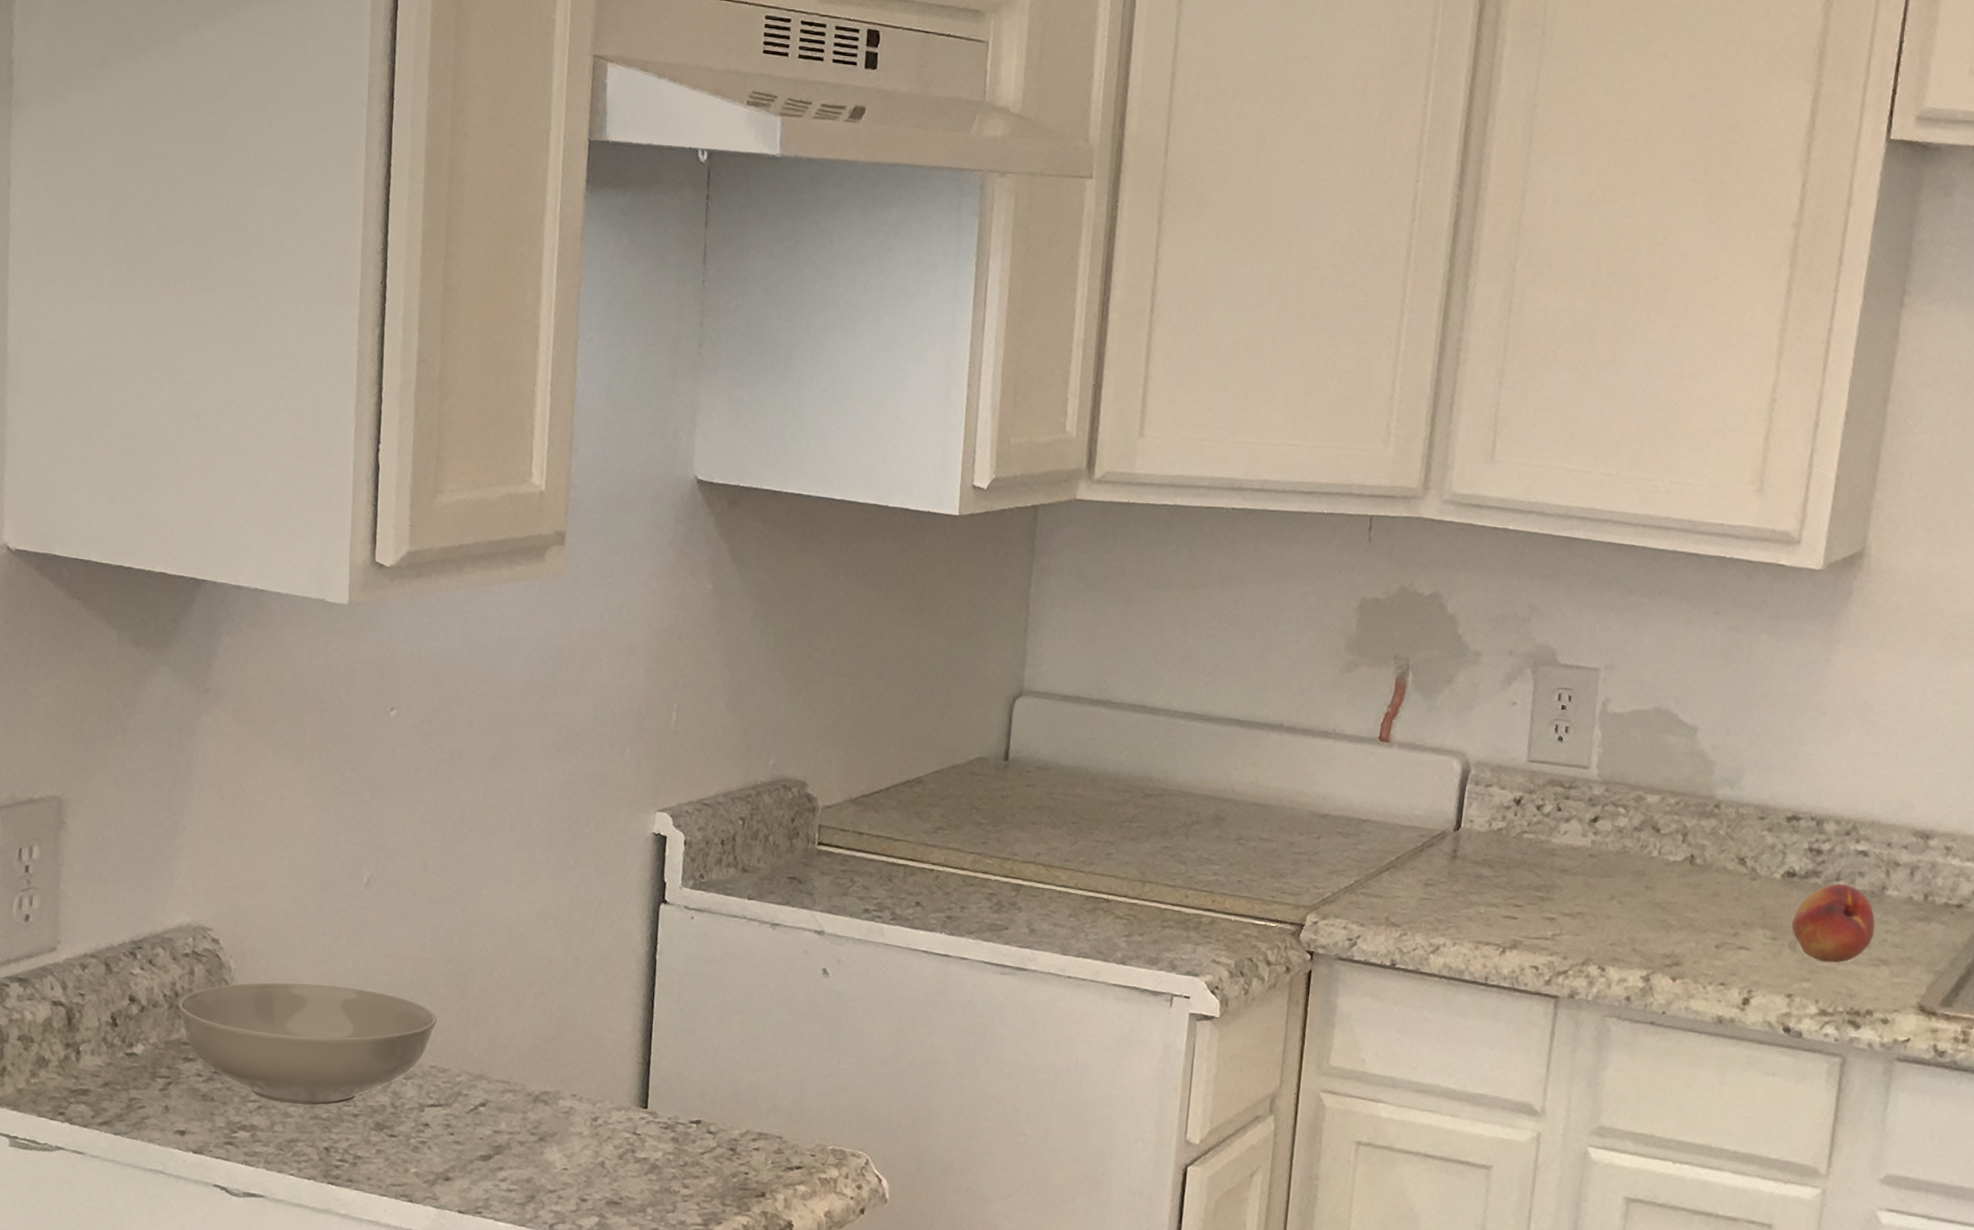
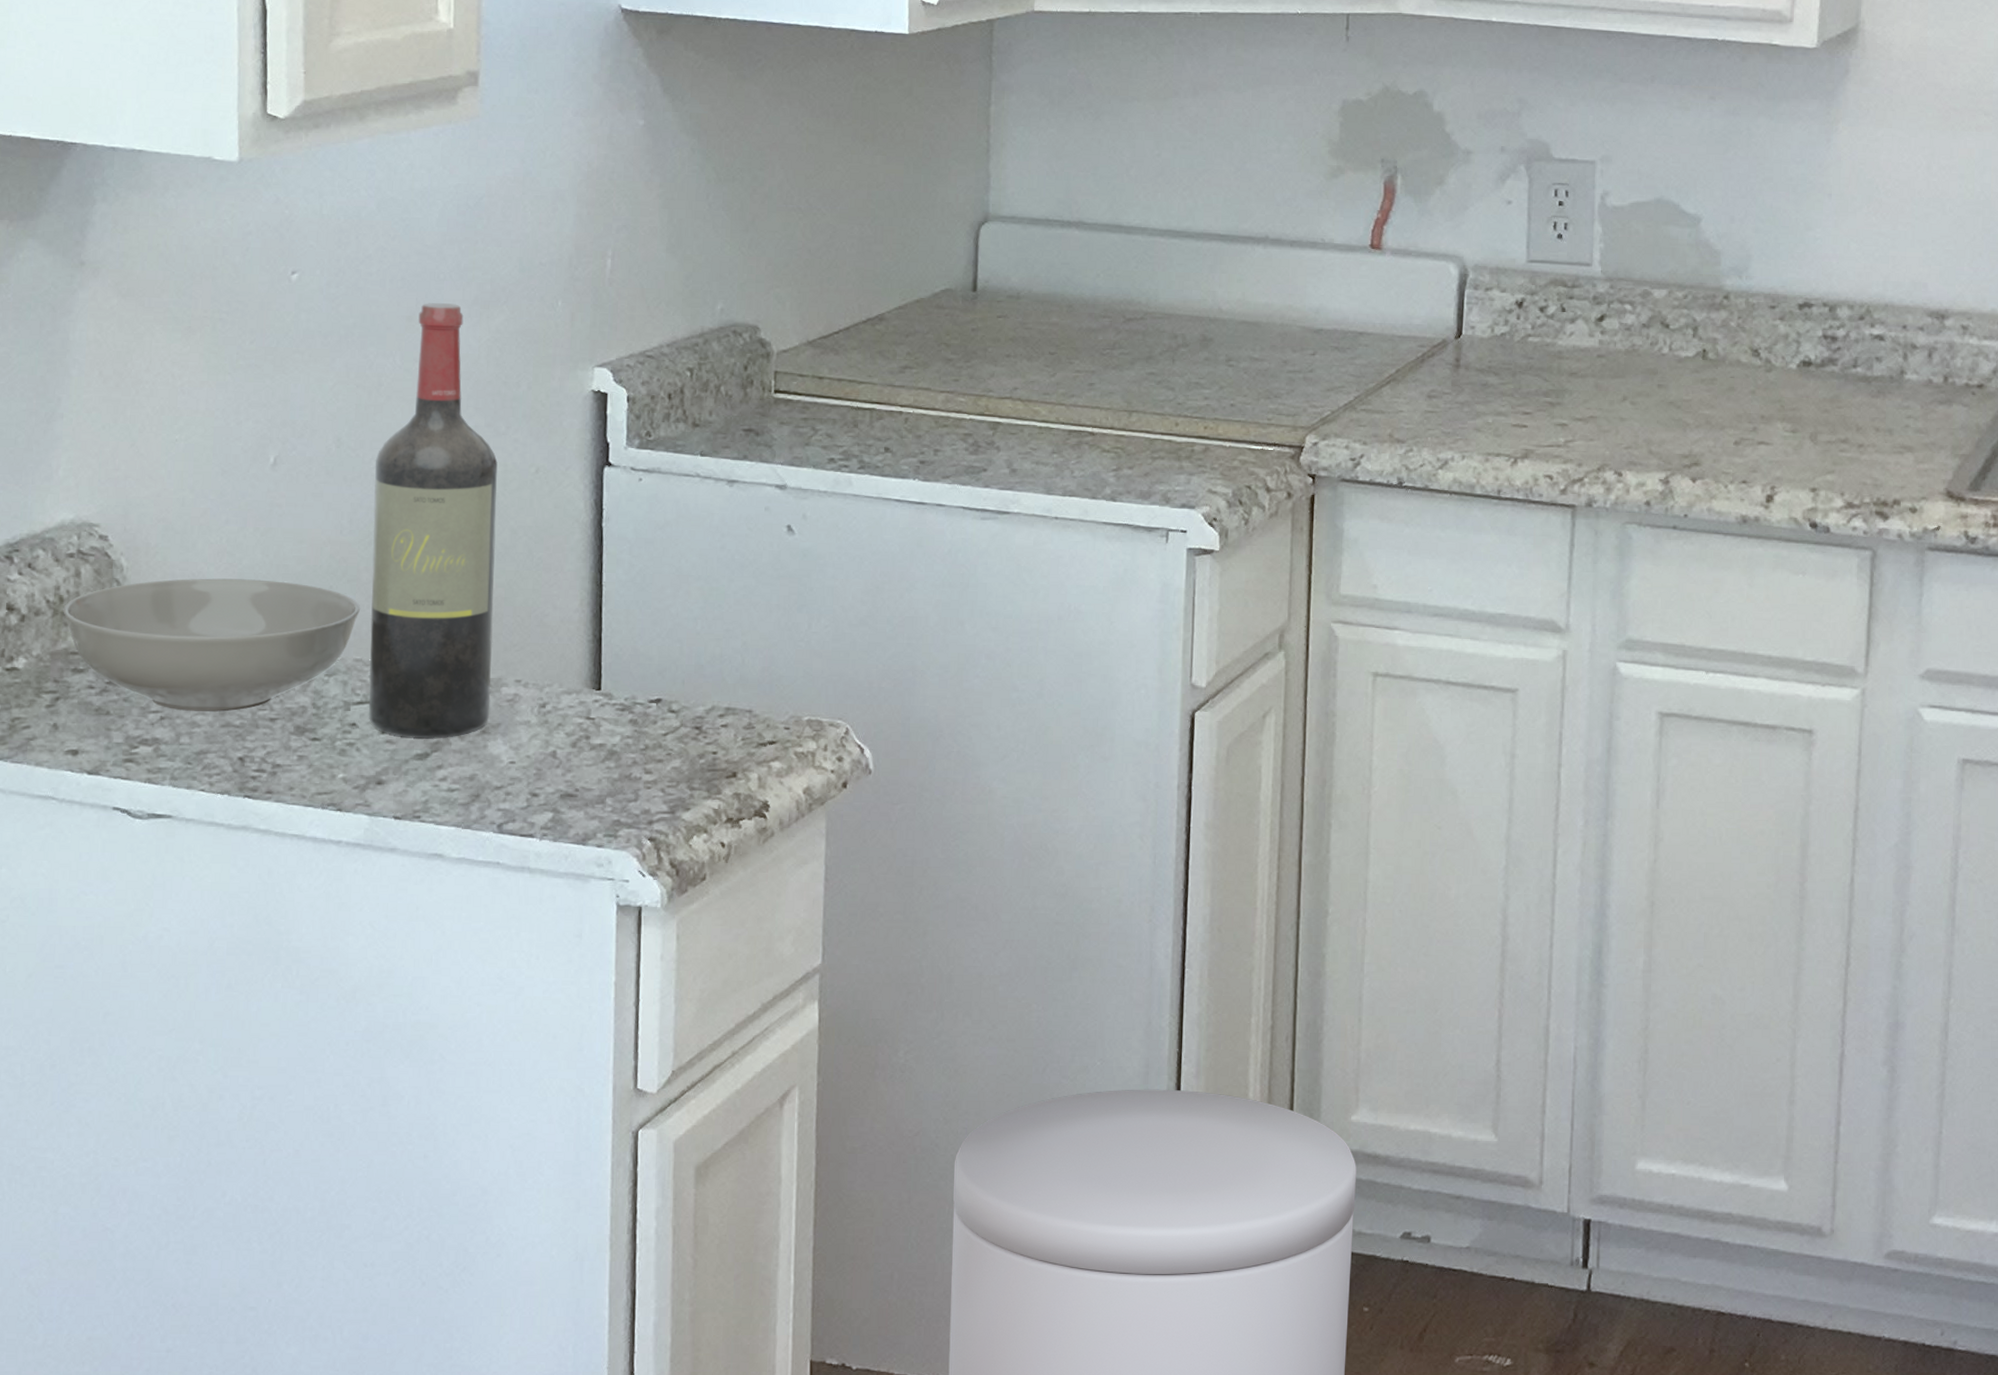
wine bottle: none [440,743,565,1142] -> present [368,303,498,738]
fruit: present [1791,883,1876,963] -> none [1811,370,1897,453]

